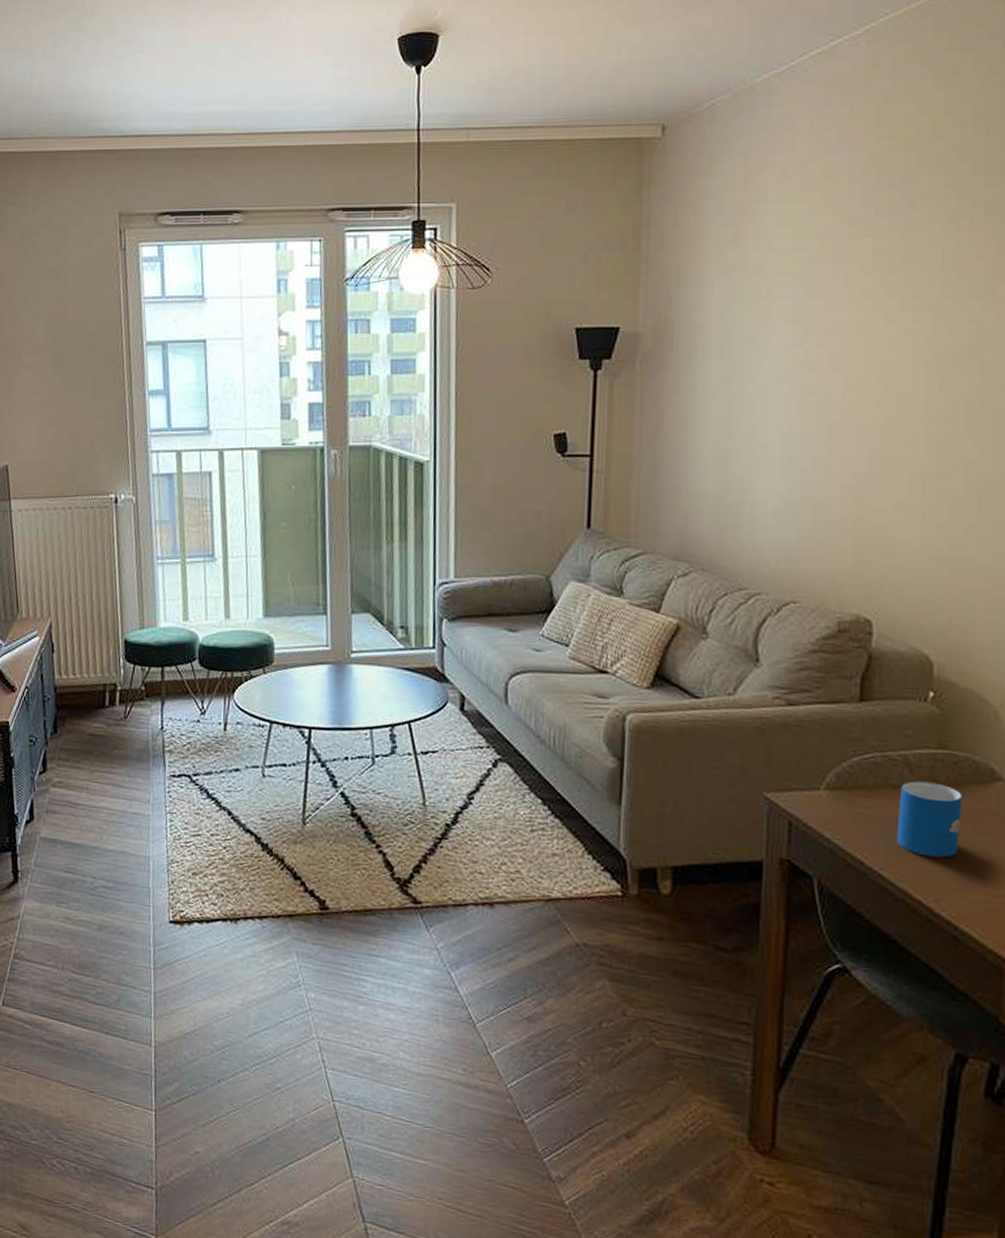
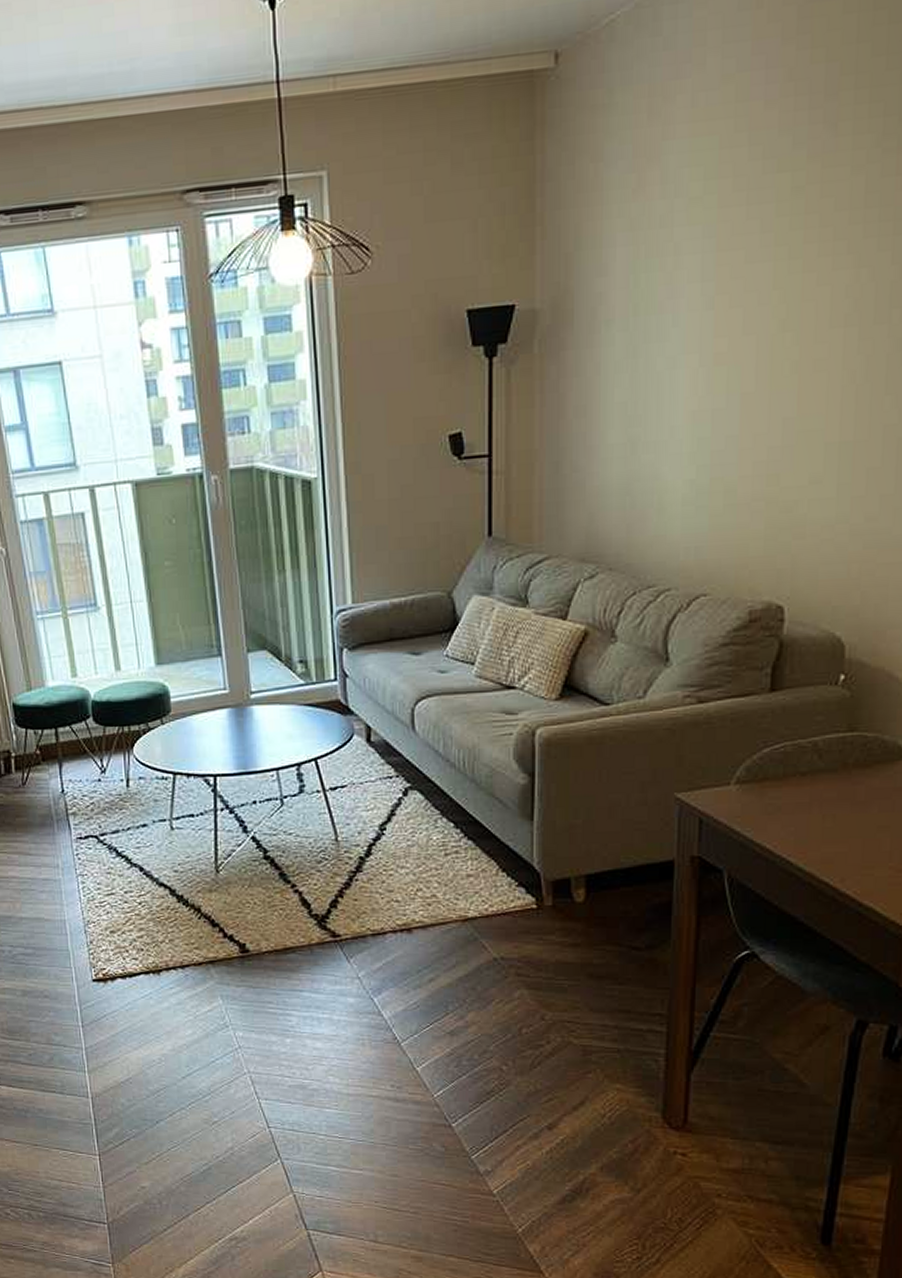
mug: present [896,781,963,858] -> none [804,766,871,839]

